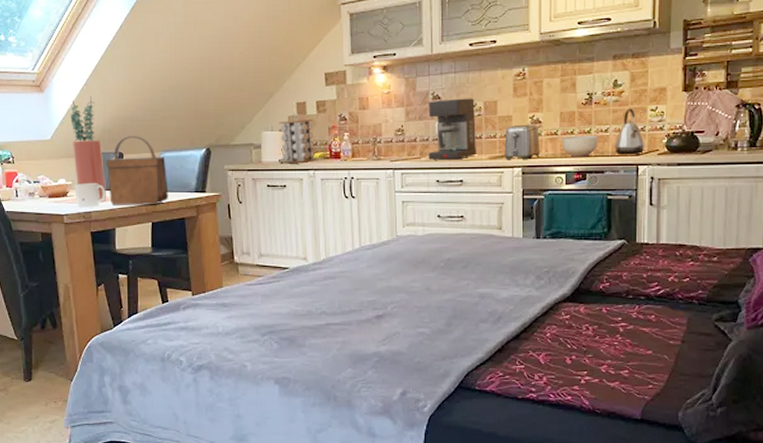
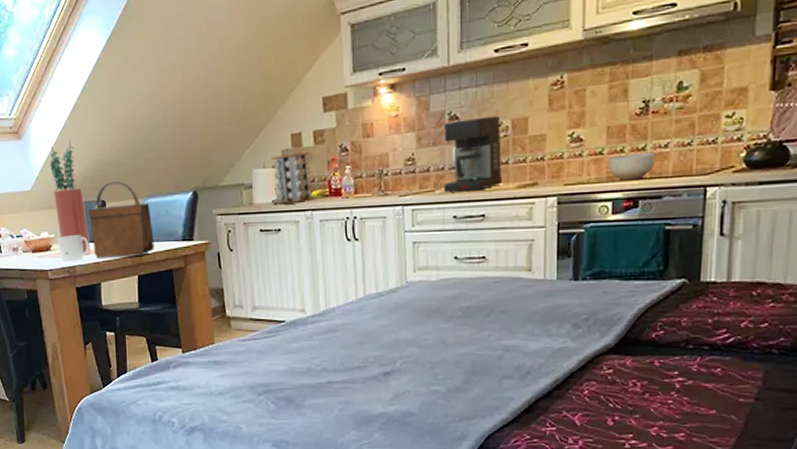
toaster: present [504,124,541,160] -> none [536,143,582,189]
kettle: present [615,108,645,155] -> none [676,116,717,176]

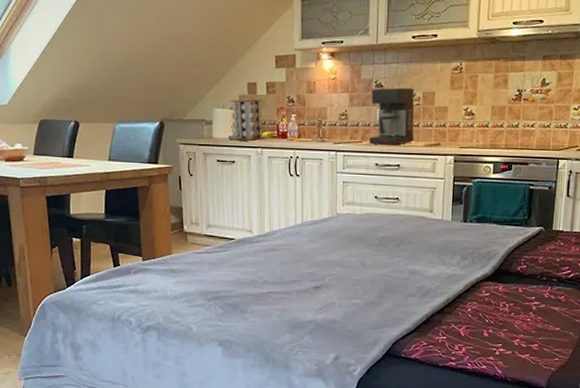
vase: present [50,140,91,255] -> none [27,64,63,168]
mug: present [56,234,90,263] -> none [30,148,61,173]
handbag: present [88,181,155,260] -> none [62,106,122,174]
bowl: present [607,152,656,181] -> none [491,128,525,149]

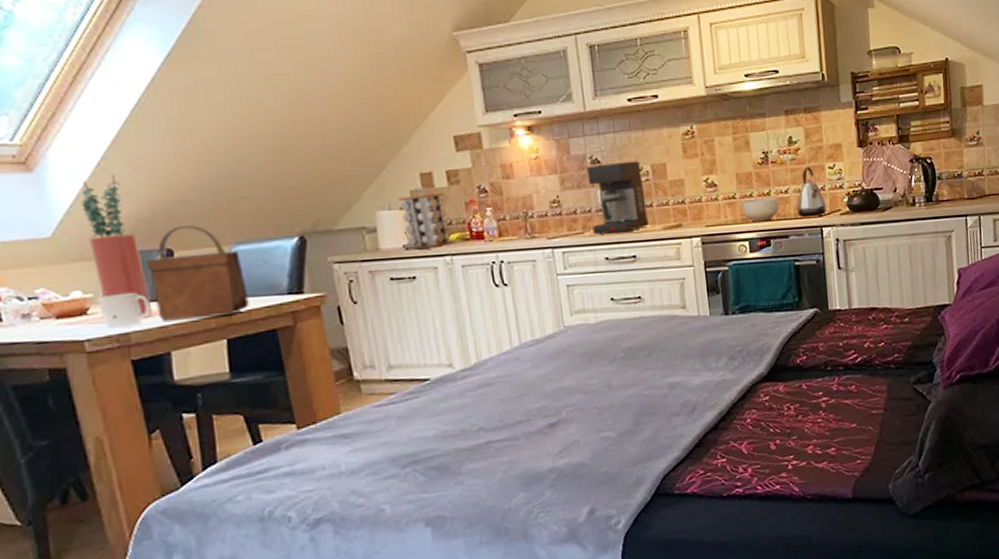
vase: none [27,64,63,168] -> present [81,174,153,318]
mug: none [30,148,61,173] -> present [96,291,151,329]
handbag: none [62,106,122,174] -> present [145,225,250,323]
bowl: none [491,128,525,149] -> present [739,197,780,222]
kettle: none [539,106,567,150] -> present [796,167,827,218]

